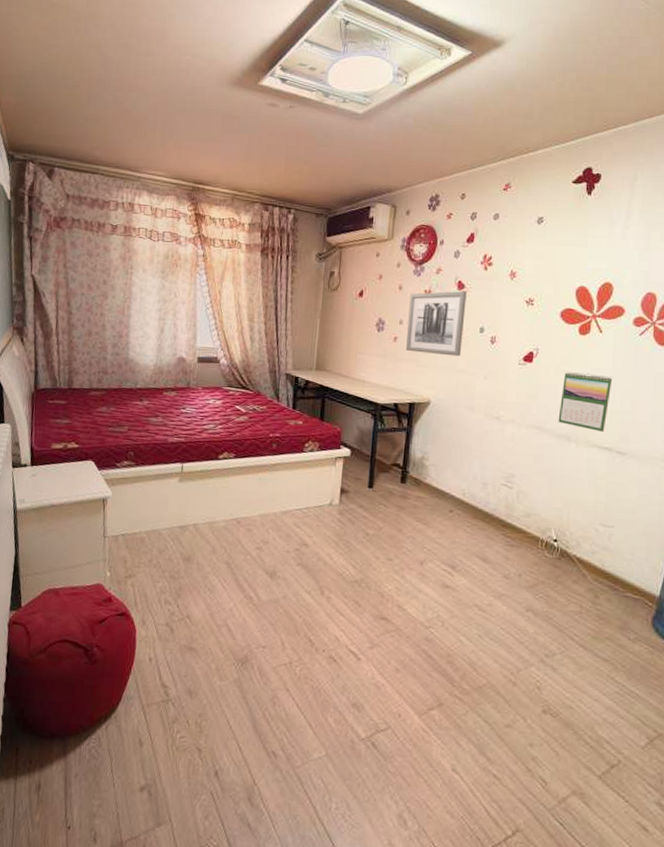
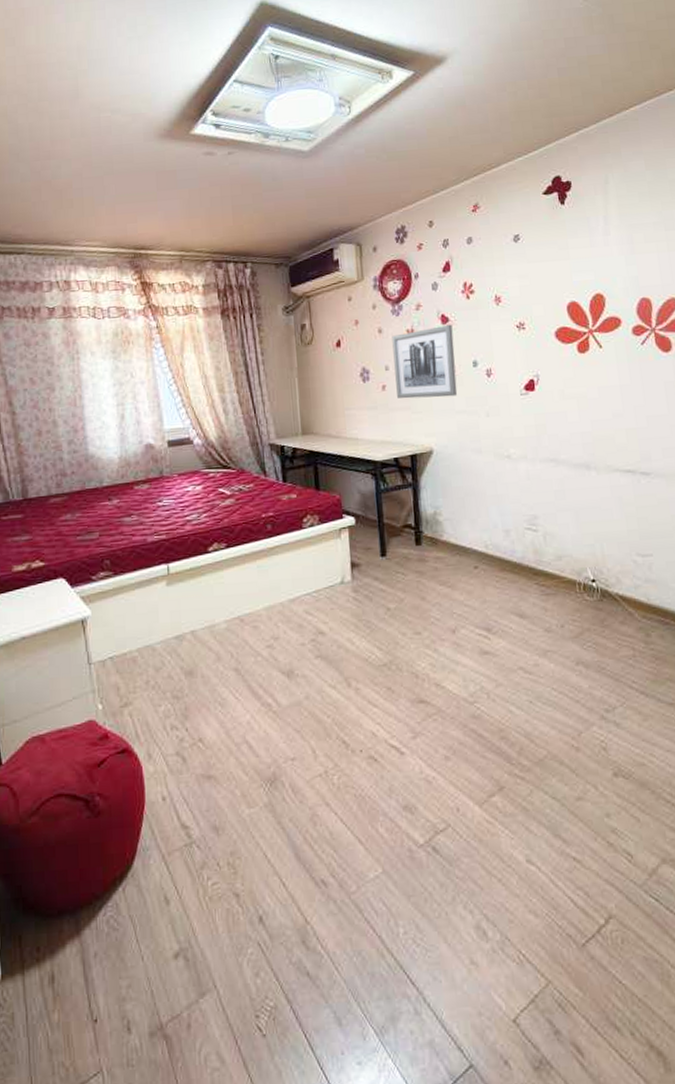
calendar: present [558,372,613,432] -> none [570,393,624,454]

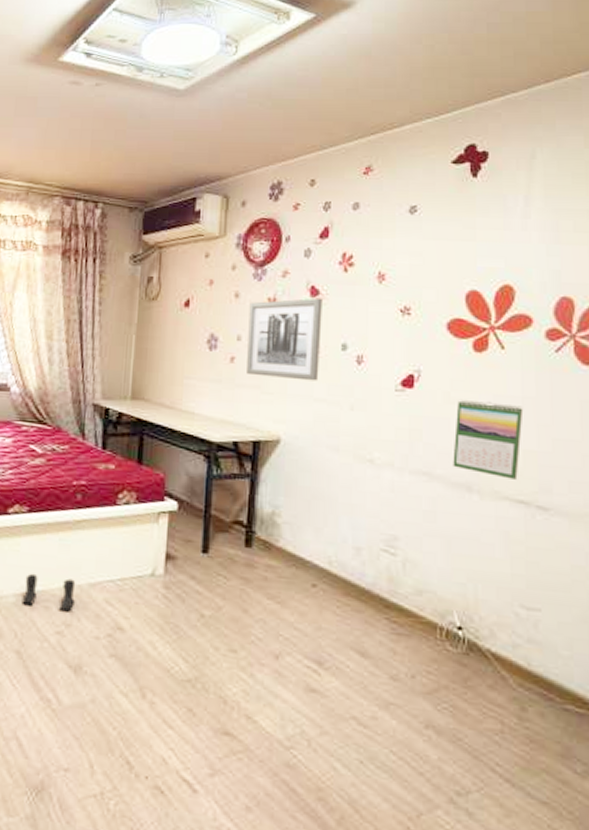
boots: none [232,598,280,629] -> present [22,573,76,612]
calendar: none [570,393,624,454] -> present [453,400,524,480]

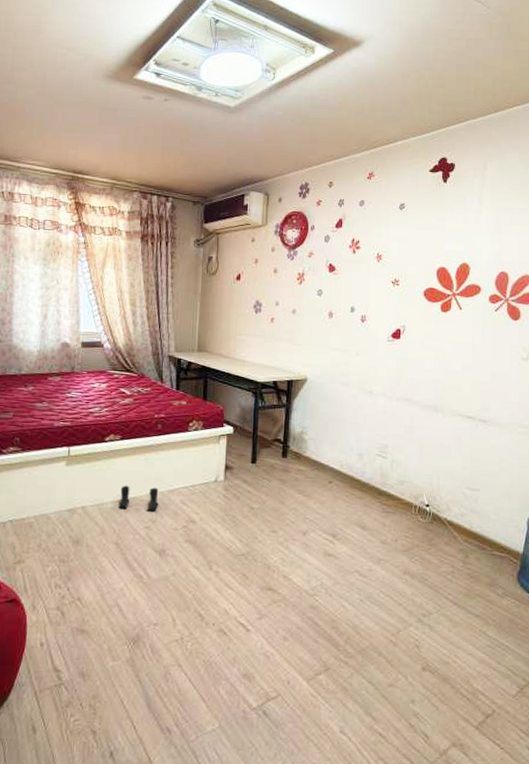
wall art: present [247,298,322,381] -> none [283,273,337,335]
calendar: present [453,400,524,480] -> none [425,347,473,402]

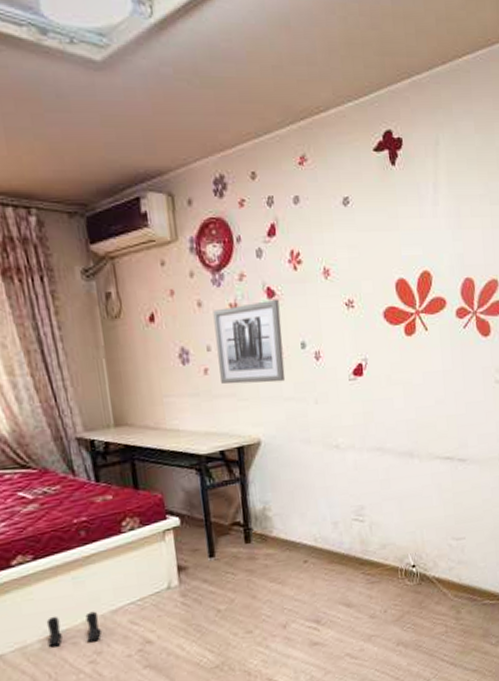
wall art: none [283,273,337,335] -> present [213,299,286,384]

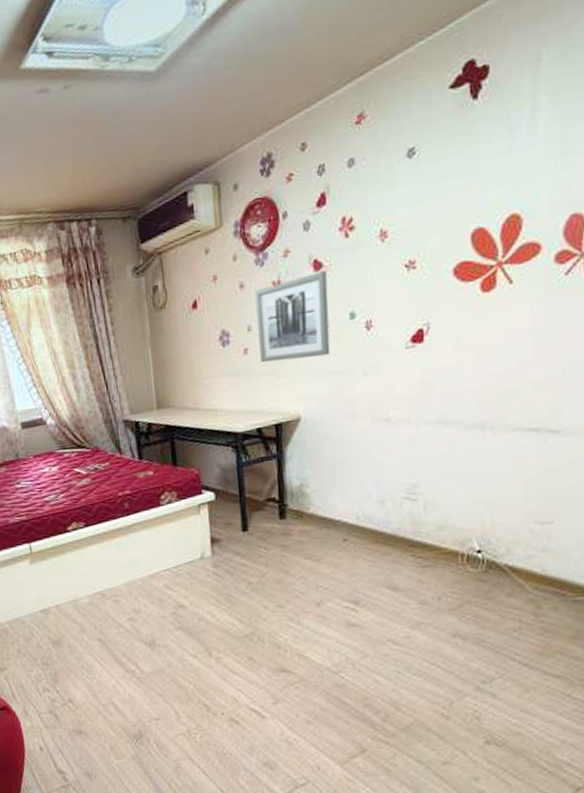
boots: present [46,611,102,648] -> none [94,574,141,603]

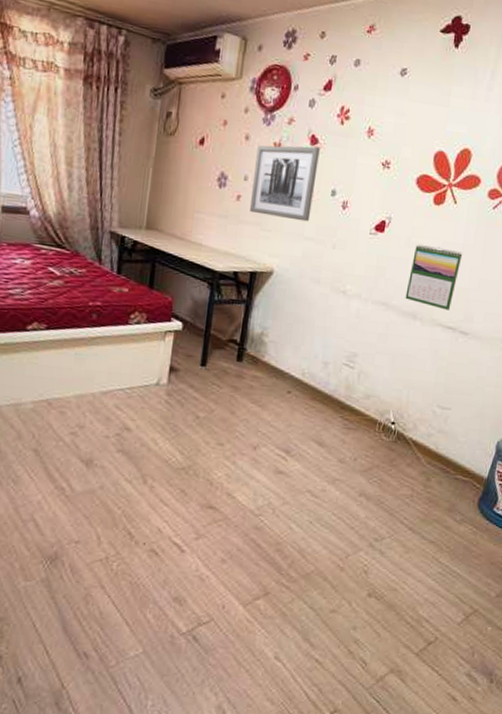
calendar: none [465,337,534,411] -> present [405,245,463,310]

